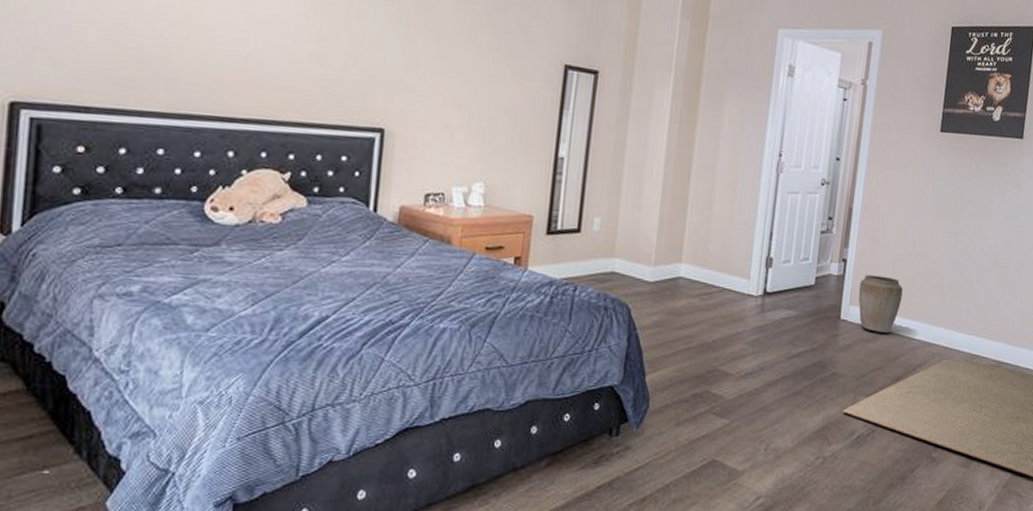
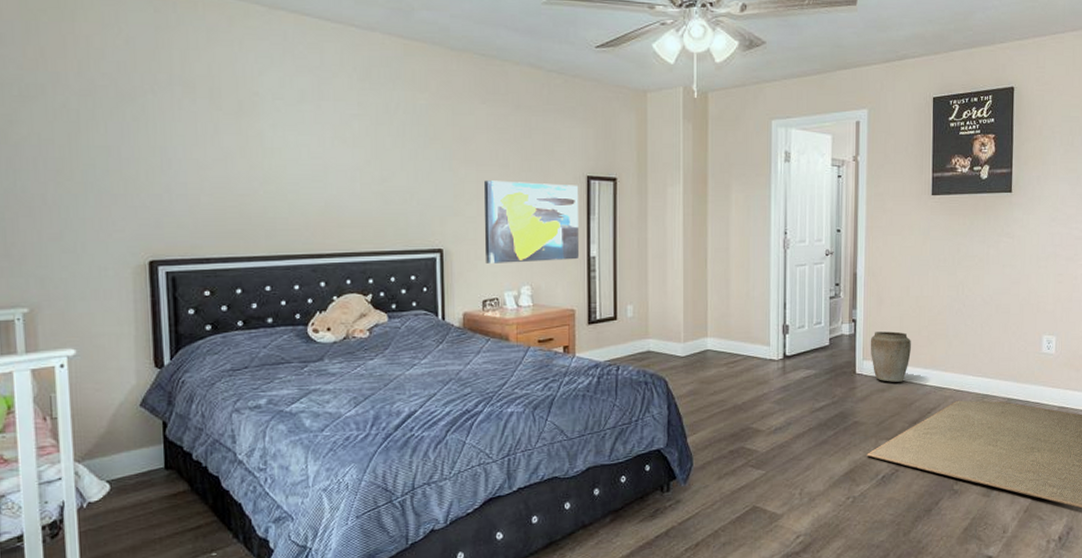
wall art: none [433,55,553,159] -> present [484,180,578,263]

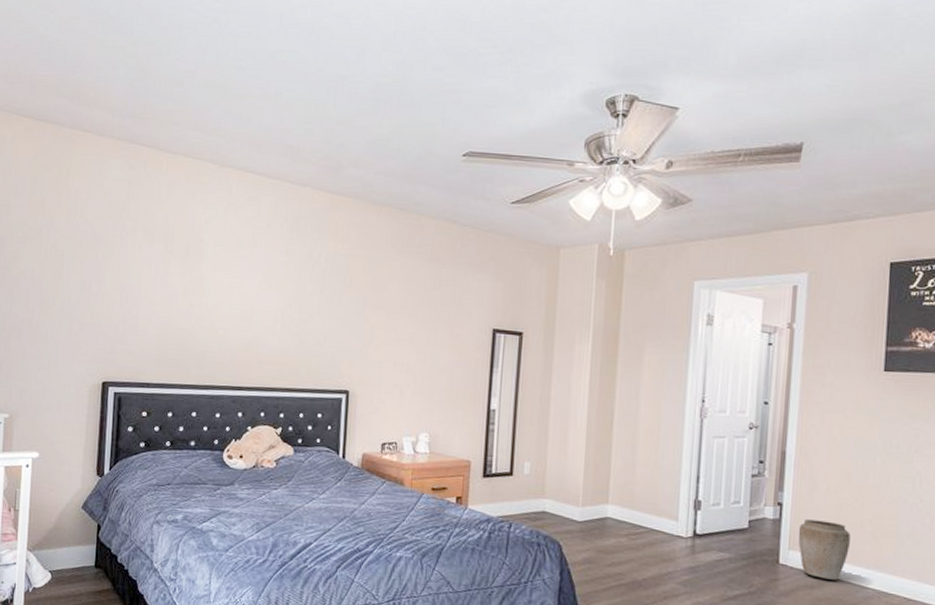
wall art: present [484,180,578,263] -> none [387,328,483,411]

